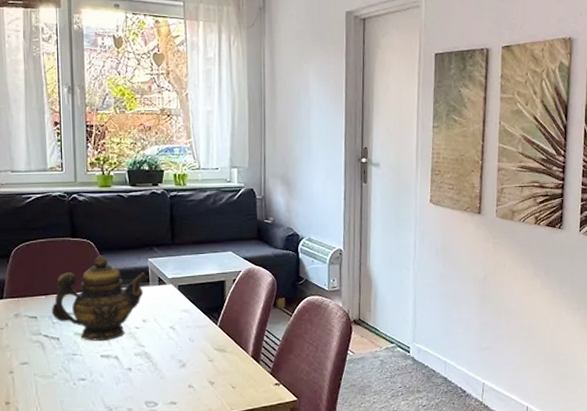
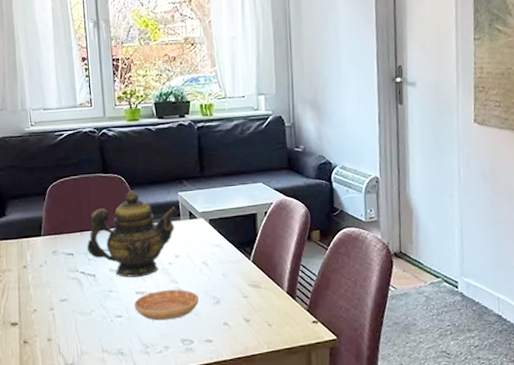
saucer: none [99,353,166,384] -> present [134,289,200,321]

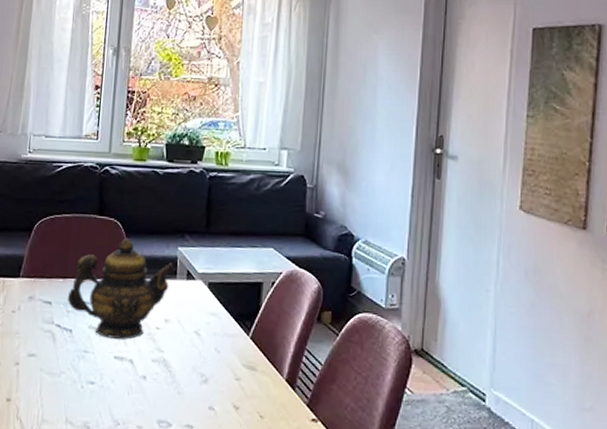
saucer: present [134,289,200,321] -> none [110,358,186,395]

